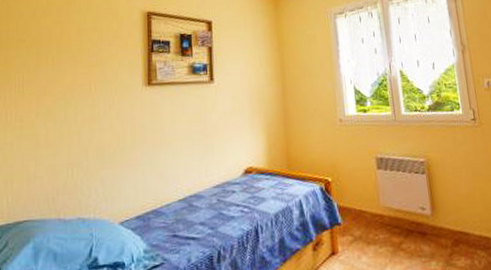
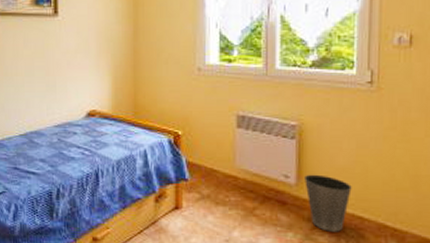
waste basket: none [437,203,476,255] -> present [305,174,352,232]

